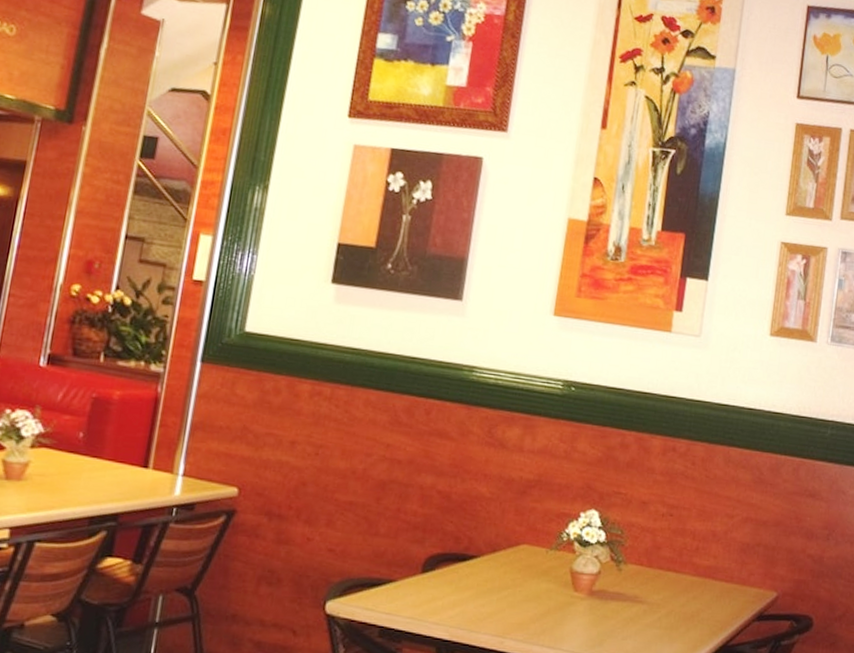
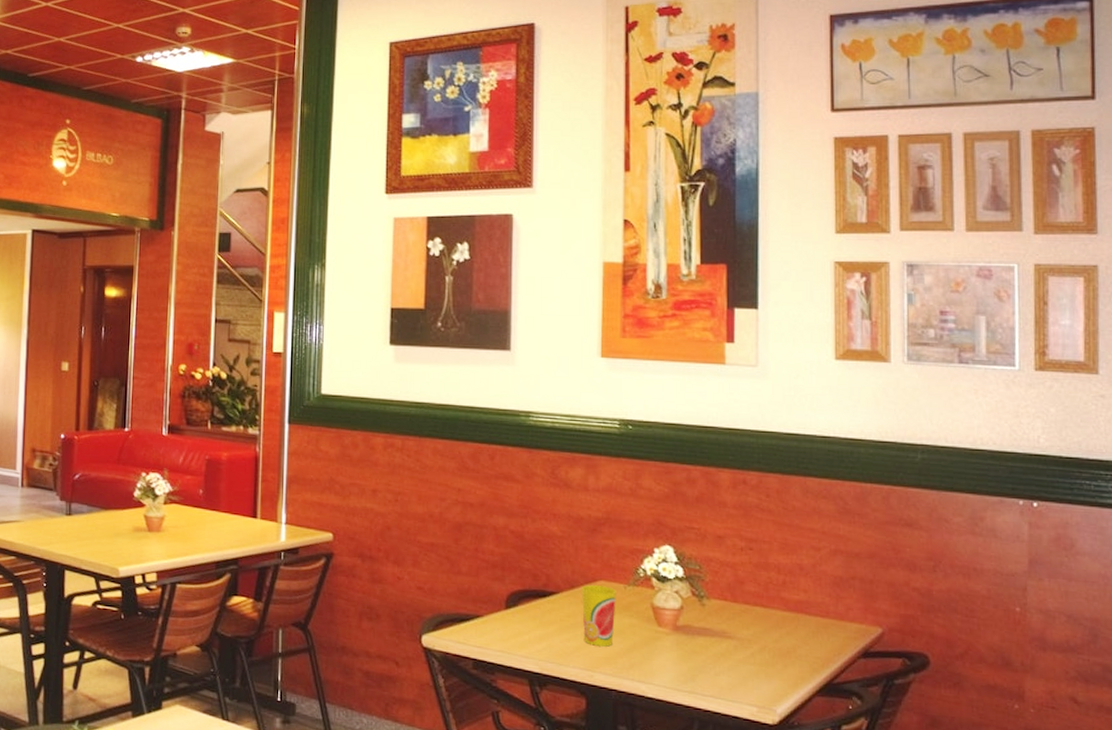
cup: none [499,549,538,612] -> present [582,585,616,647]

